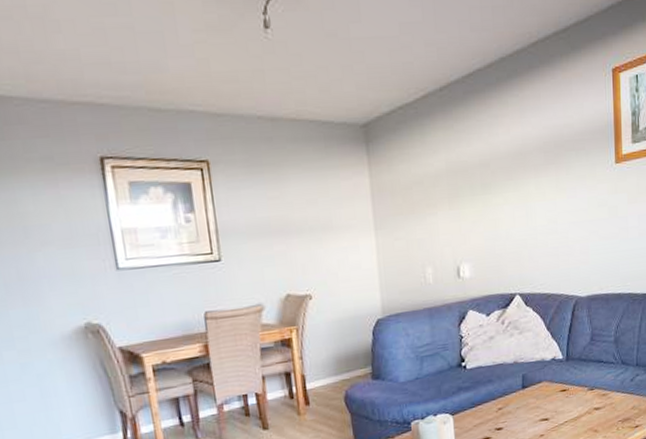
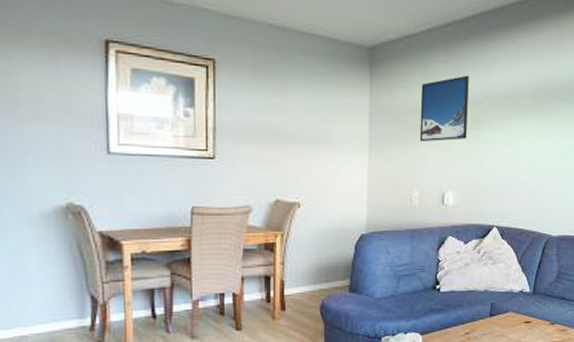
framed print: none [422,138,476,216] -> present [419,75,469,142]

